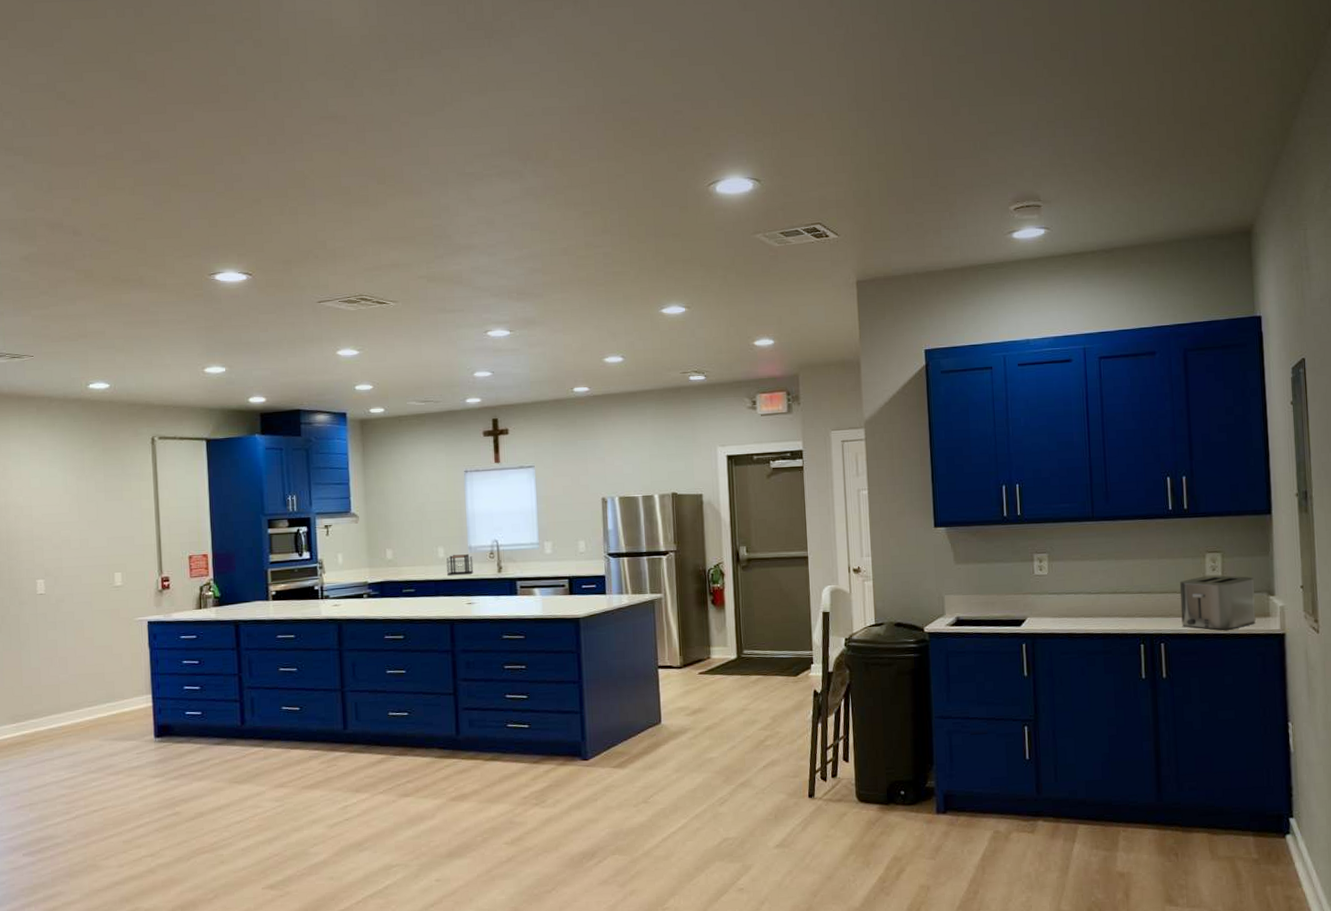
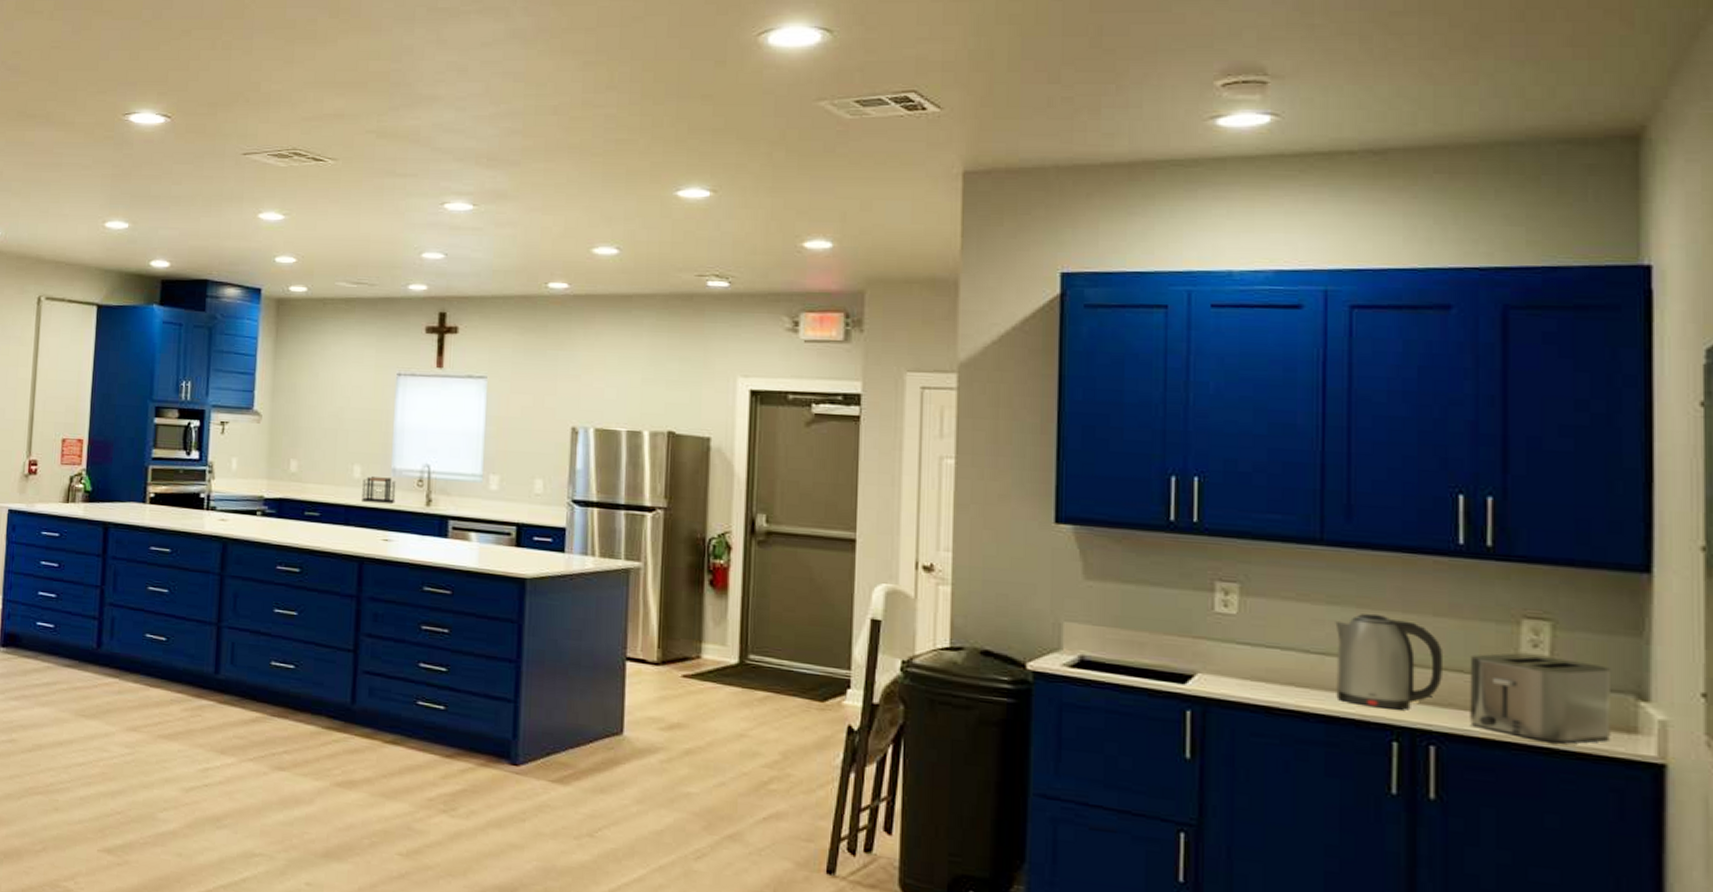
kettle: none [1104,562,1165,624] -> present [1335,613,1442,710]

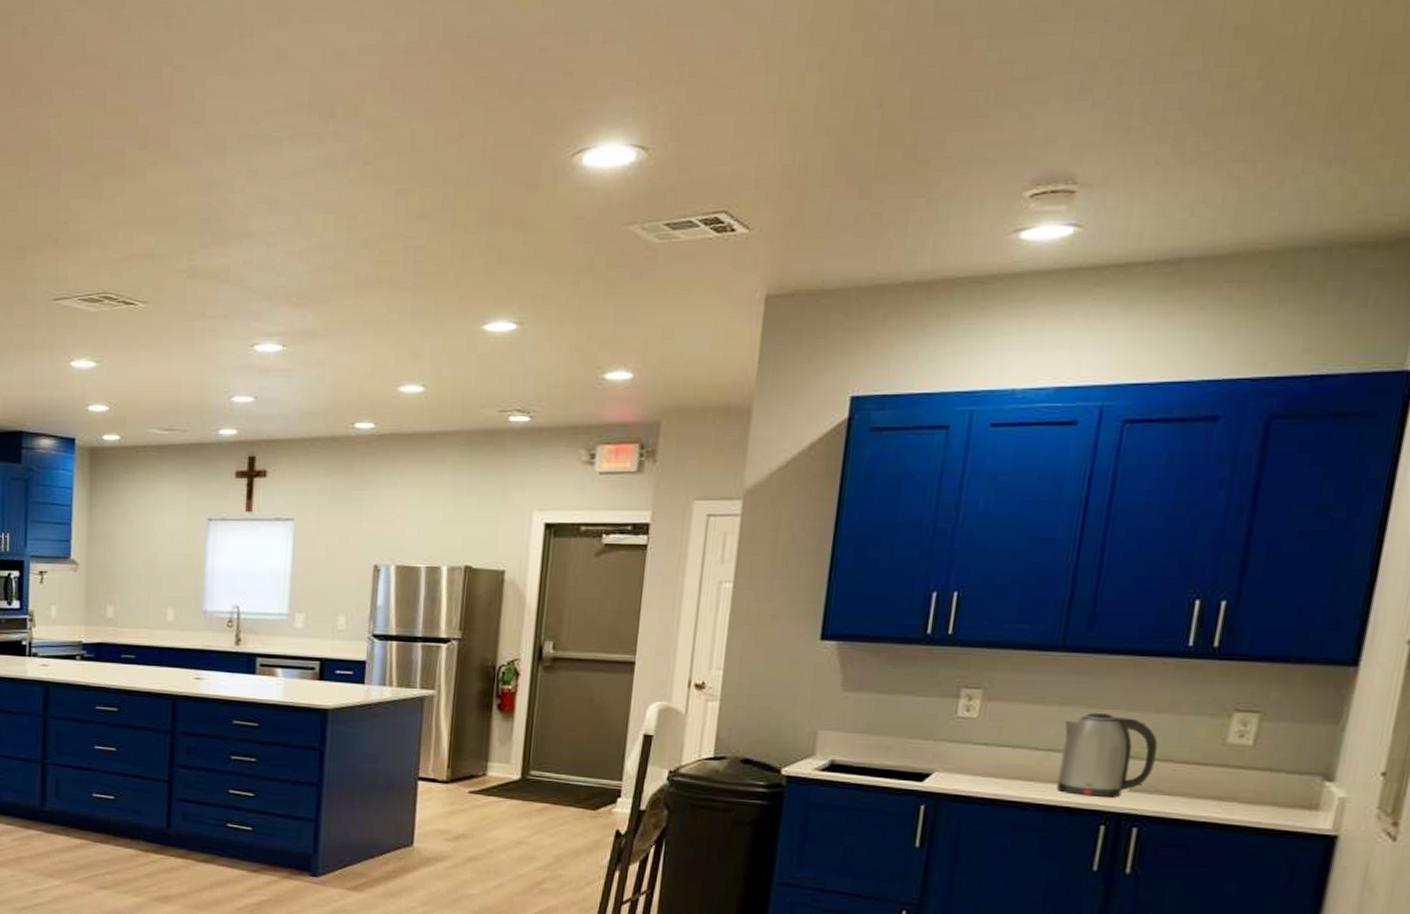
dish rack: present [362,476,397,505] -> none [175,619,208,645]
toaster: present [1470,653,1610,745] -> none [1171,743,1305,822]

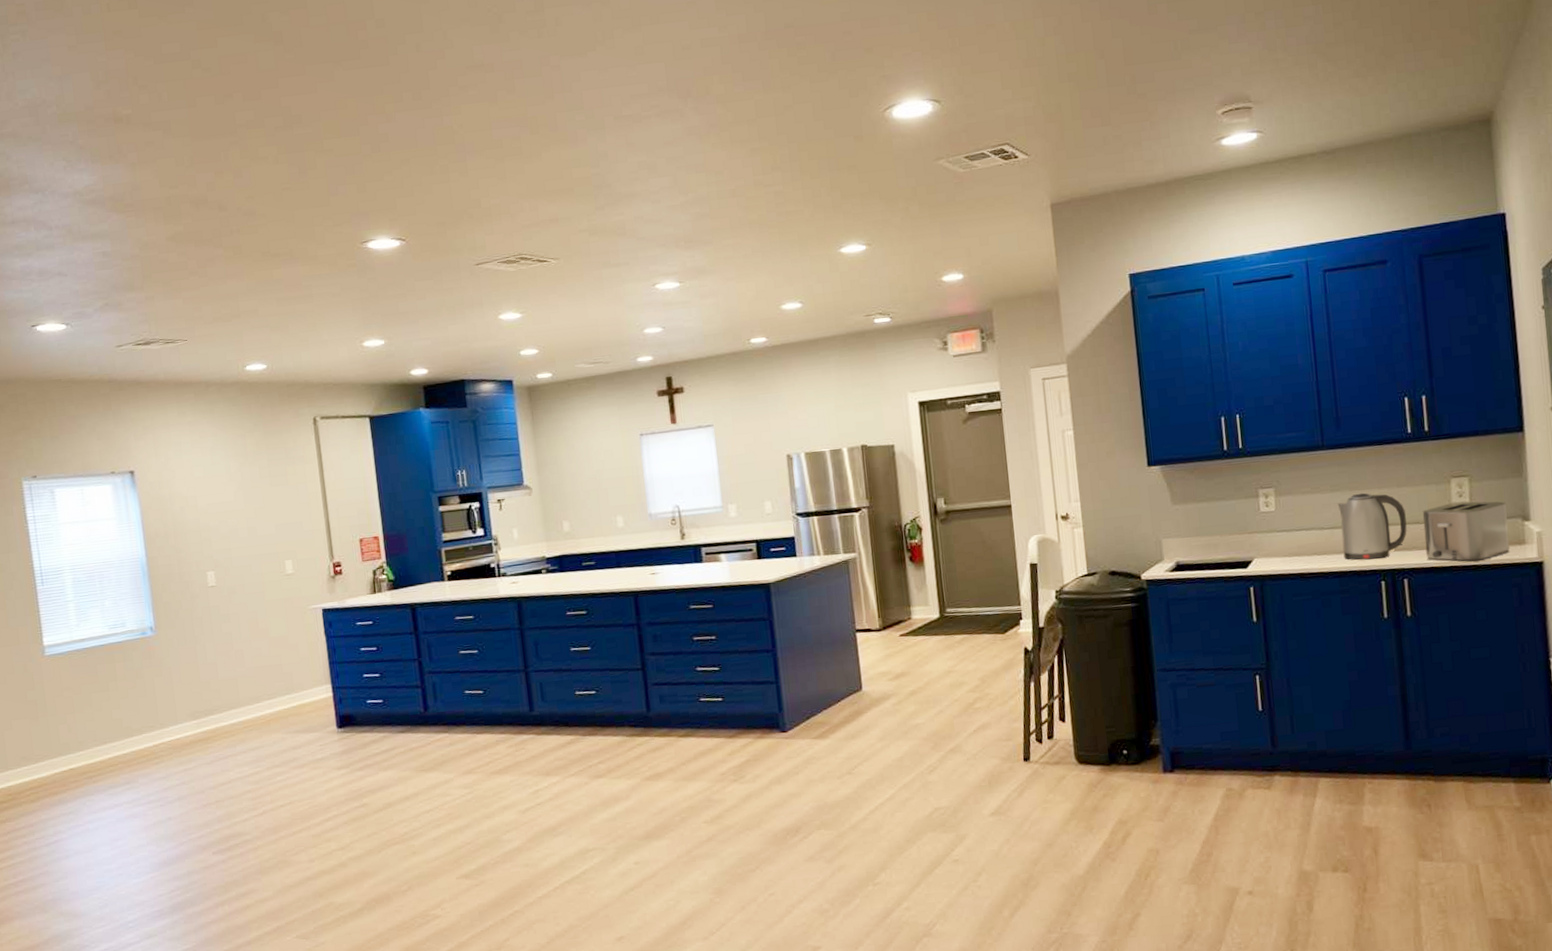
toaster: none [1171,743,1305,822] -> present [1422,501,1510,562]

